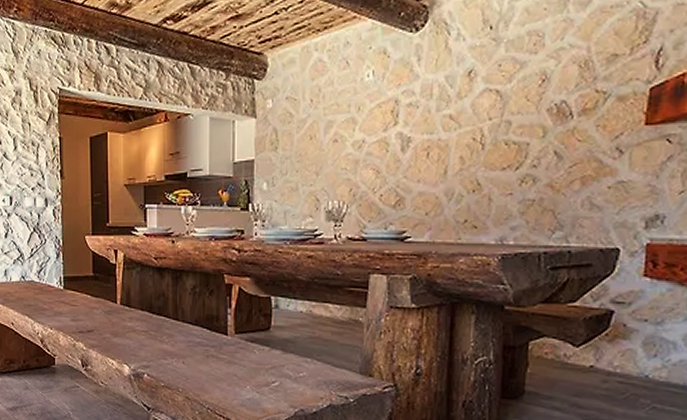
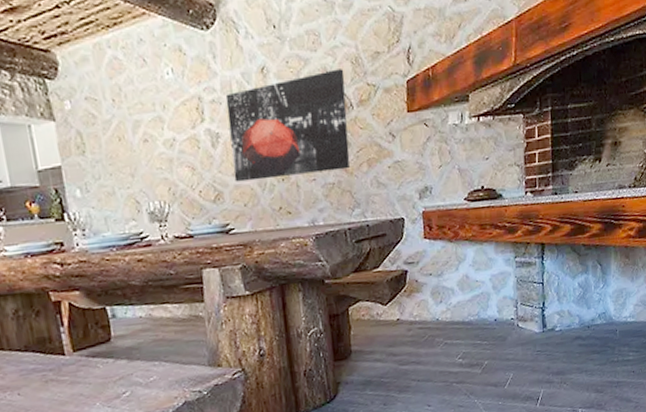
wall art: none [419,73,568,189] -> present [225,69,350,182]

